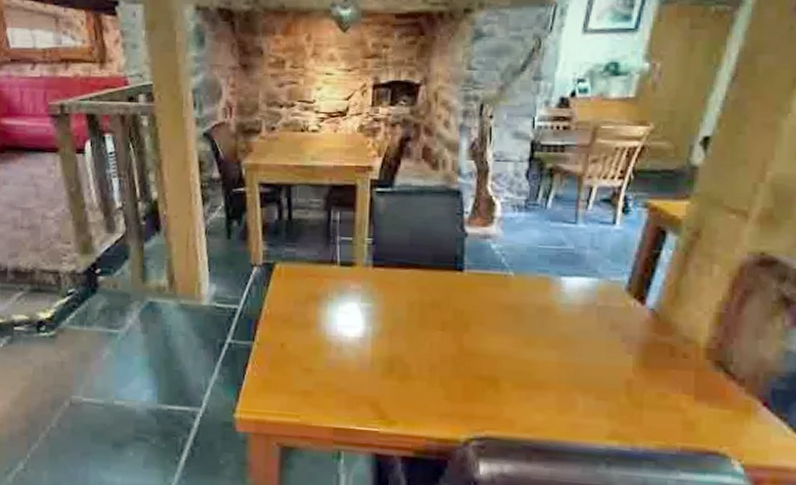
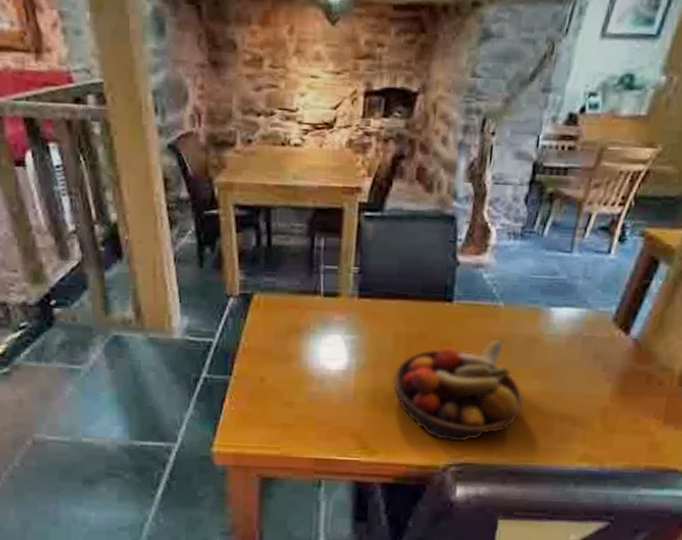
fruit bowl: none [409,309,542,415] -> present [393,340,524,442]

